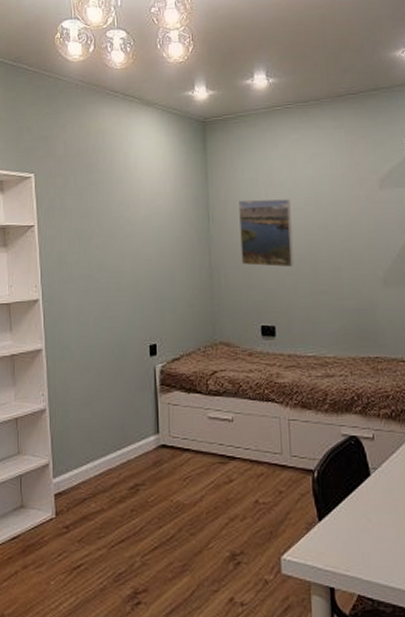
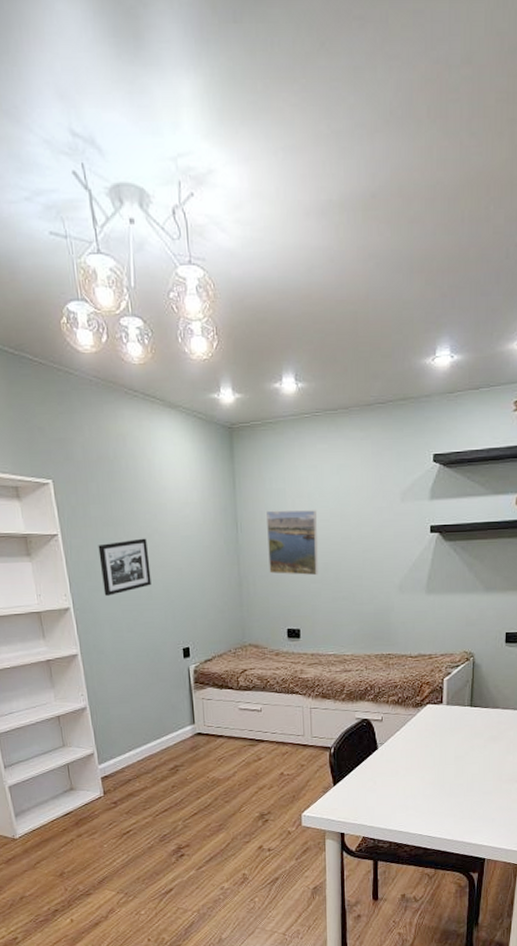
picture frame: none [71,228,121,287] -> present [98,538,151,596]

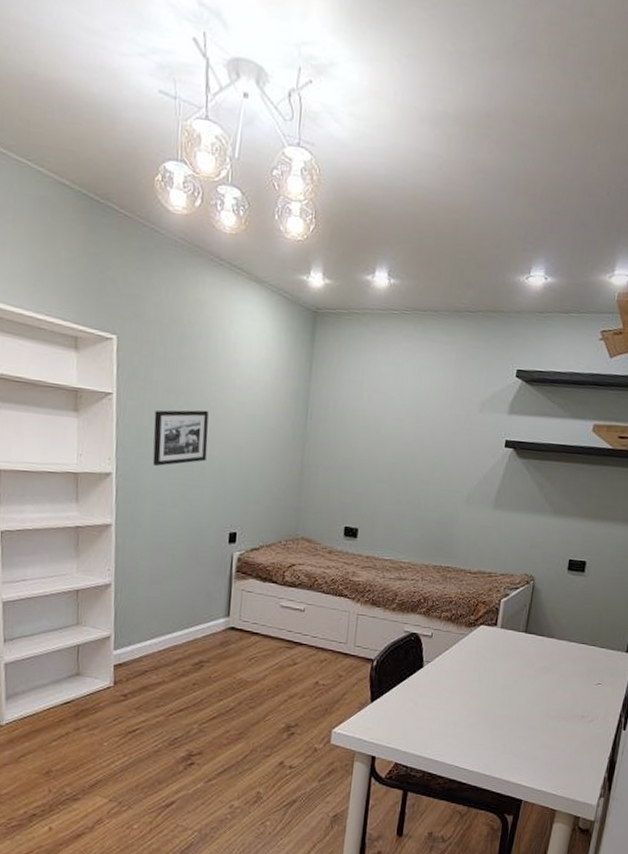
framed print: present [266,510,318,576] -> none [334,401,392,475]

